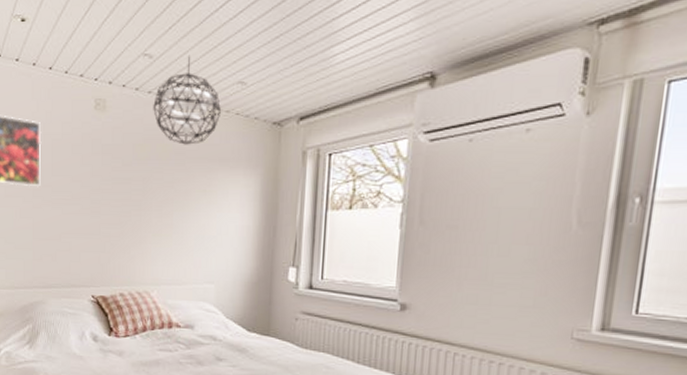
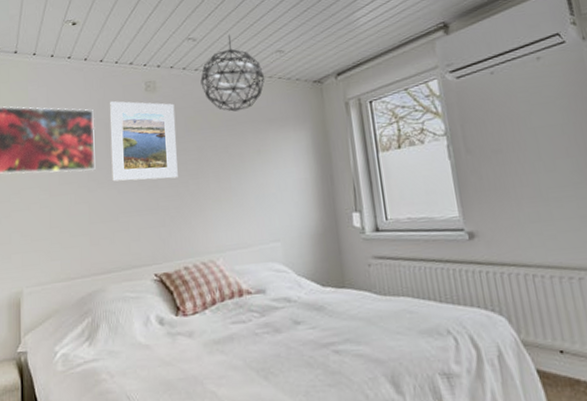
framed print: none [56,116,124,206] -> present [109,101,178,182]

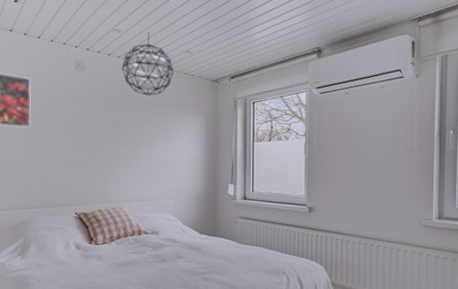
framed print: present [109,101,178,182] -> none [44,74,99,142]

